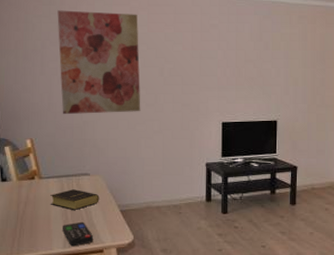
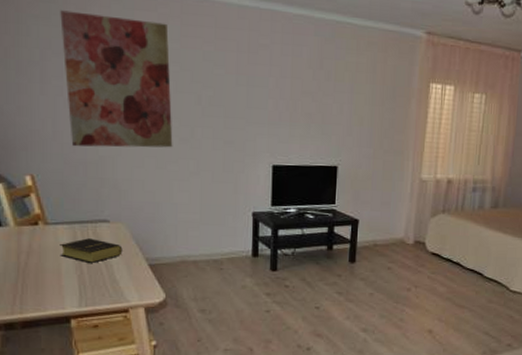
remote control: present [63,221,94,247] -> none [77,276,117,305]

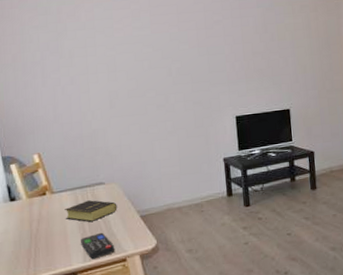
wall art: present [60,10,173,148] -> none [55,16,152,125]
remote control: none [77,276,117,305] -> present [81,232,116,260]

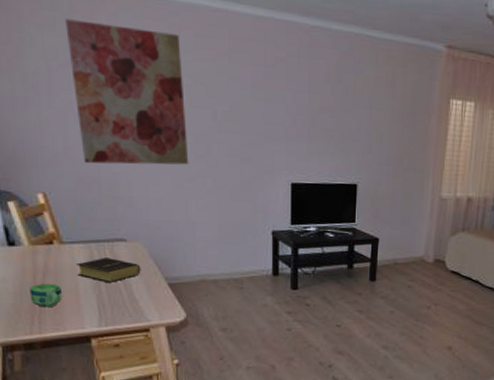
cup: none [27,229,53,252] -> present [29,283,62,308]
wall art: none [55,16,152,125] -> present [65,19,189,165]
remote control: present [81,232,116,260] -> none [96,296,137,325]

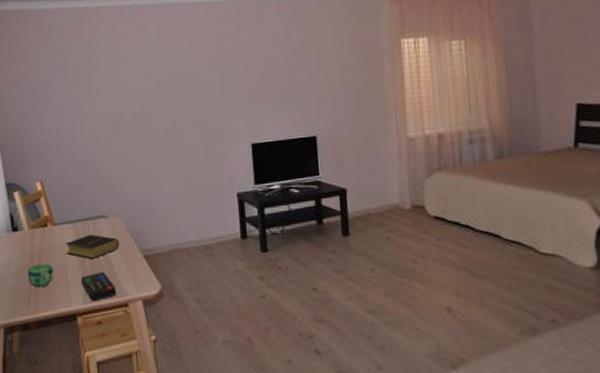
wall art: present [65,19,189,165] -> none [60,30,158,151]
remote control: none [96,296,137,325] -> present [81,271,117,301]

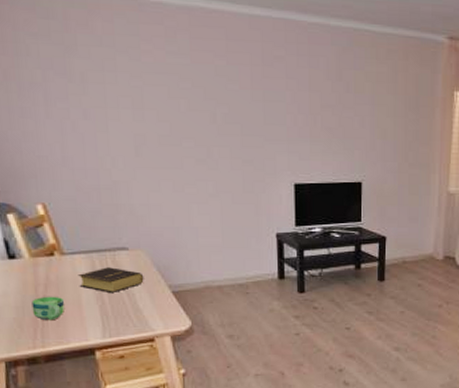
remote control: present [81,271,117,301] -> none [99,306,141,336]

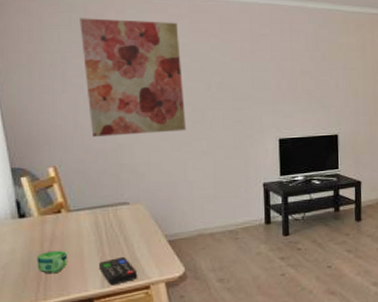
wall art: none [60,27,189,173] -> present [80,18,187,138]
book: present [78,267,144,294] -> none [82,221,142,246]
remote control: none [99,306,141,336] -> present [99,256,138,286]

